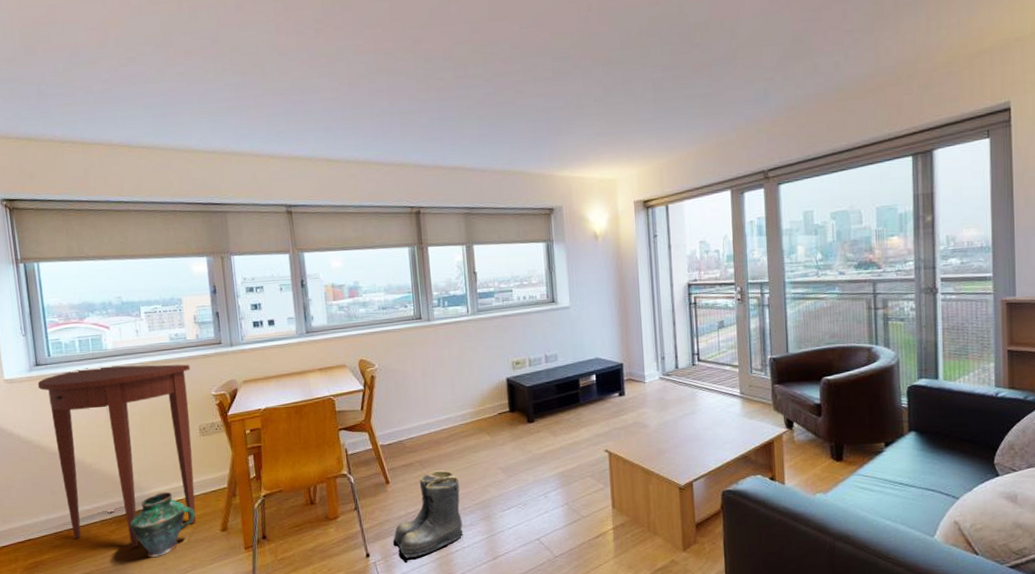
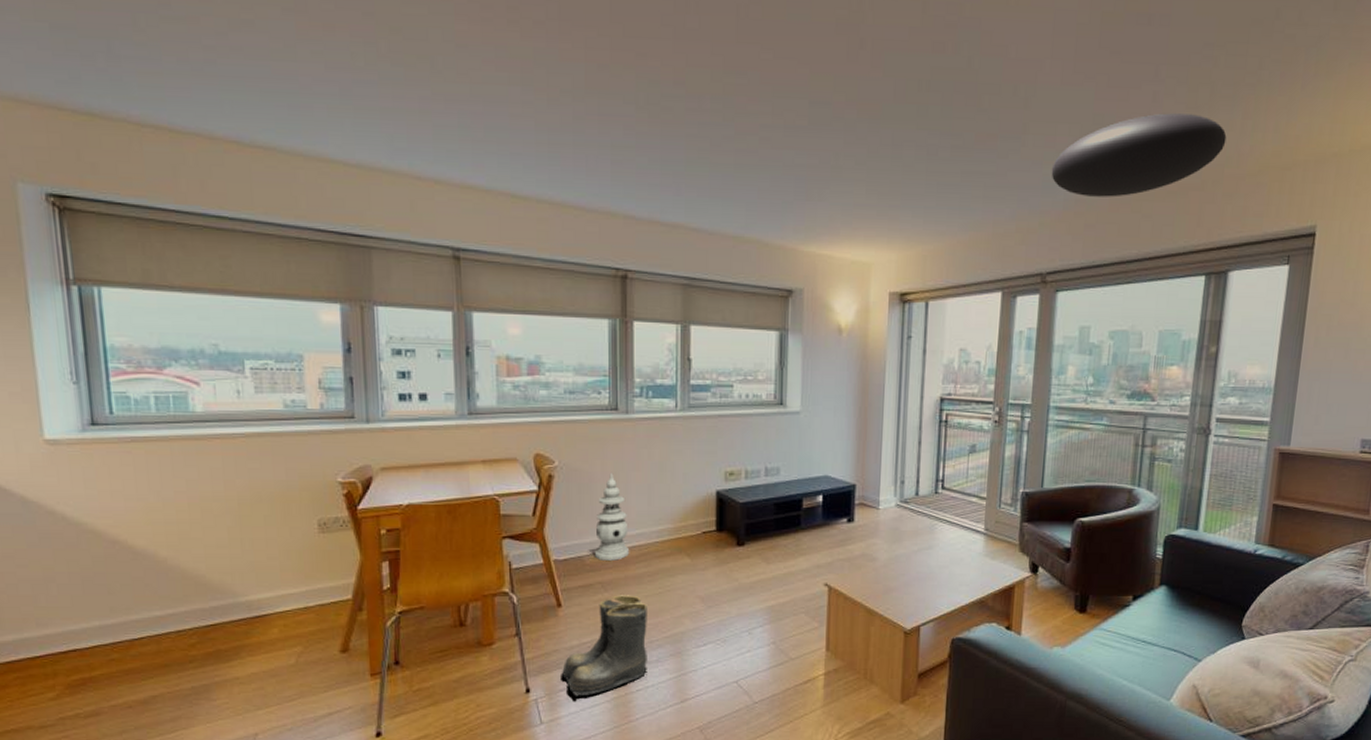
console table: present [37,364,196,548] -> none [93,432,310,667]
vase: present [130,492,195,558] -> none [217,600,307,681]
lantern: none [411,370,441,443] -> present [595,473,630,561]
ceiling light: none [761,22,915,103] -> present [1051,113,1227,197]

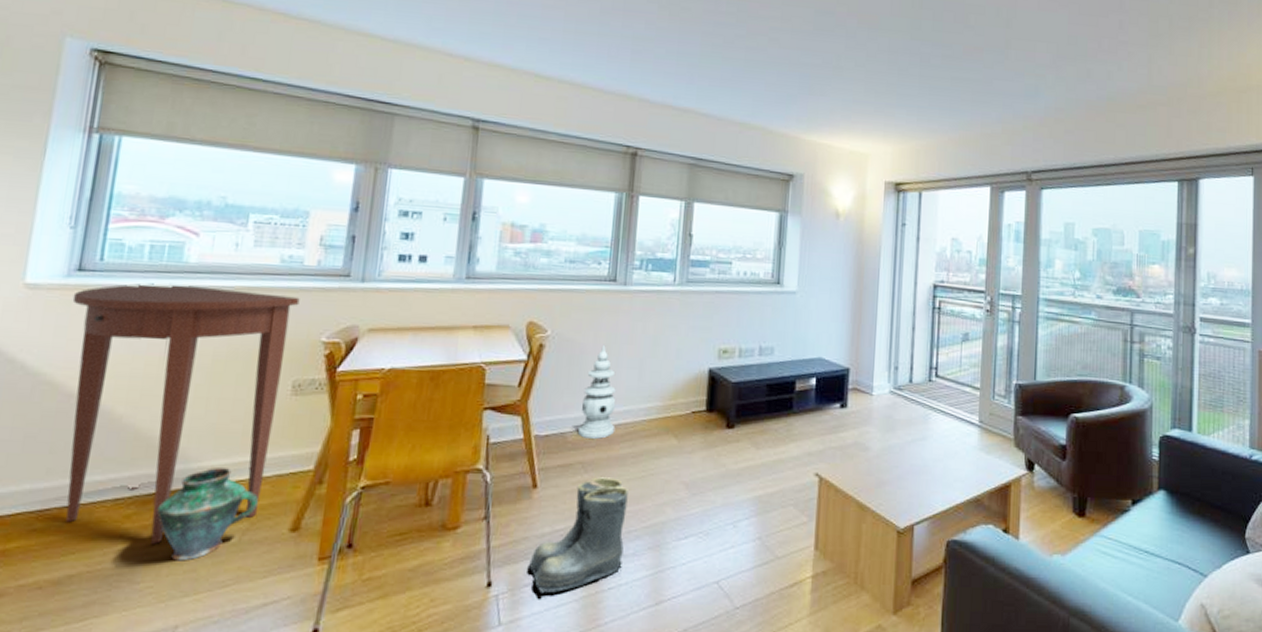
console table: none [93,432,310,667] -> present [65,283,300,544]
vase: none [217,600,307,681] -> present [157,467,258,561]
ceiling light: present [1051,113,1227,197] -> none [1032,38,1187,108]

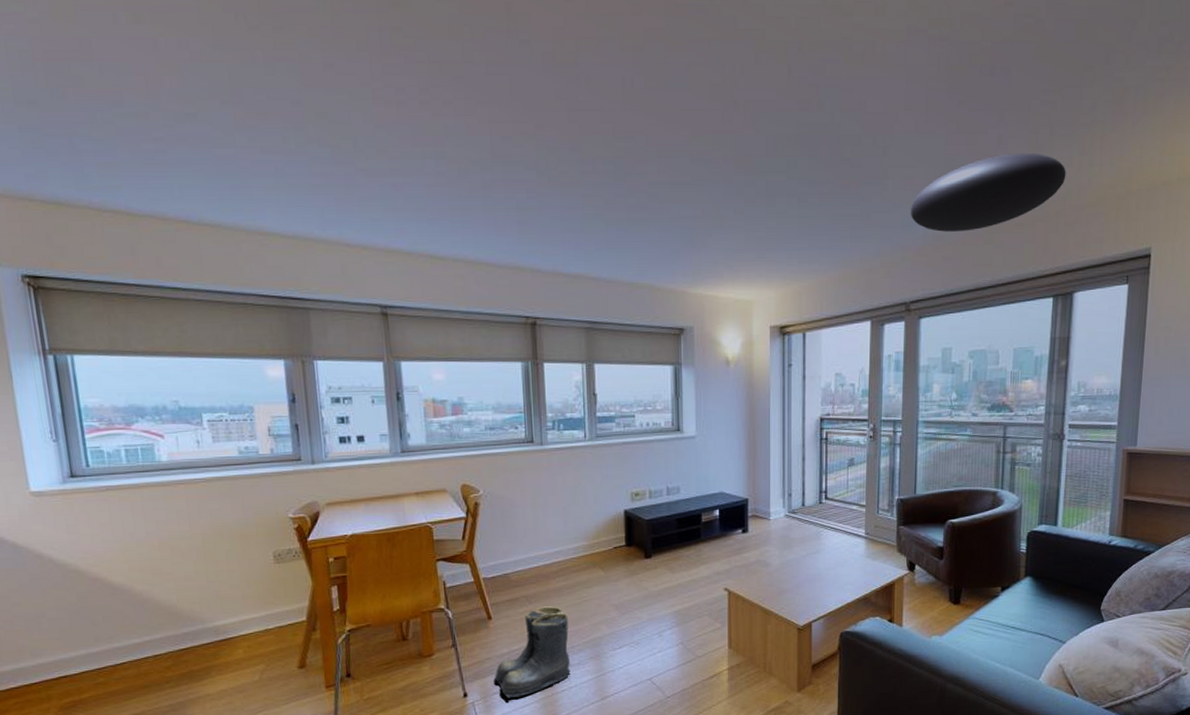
console table: present [65,283,300,544] -> none [73,480,269,686]
vase: present [157,467,258,561] -> none [190,625,268,697]
lantern: present [578,345,616,439] -> none [519,499,550,577]
ceiling light: none [1032,38,1187,108] -> present [910,153,1066,232]

